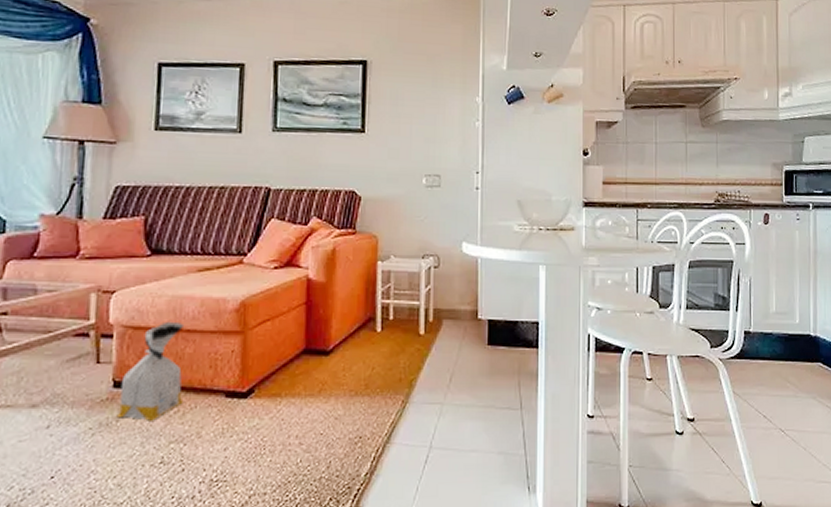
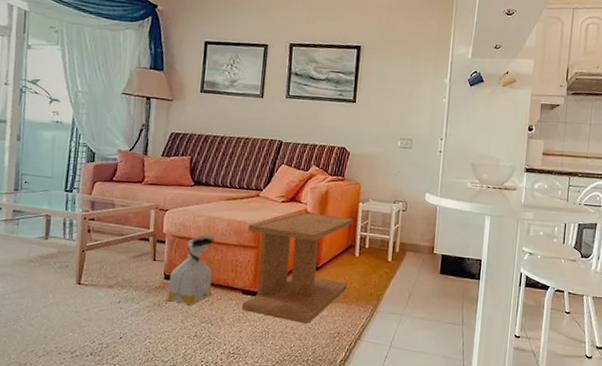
side table: none [226,279,370,430] -> present [242,211,353,325]

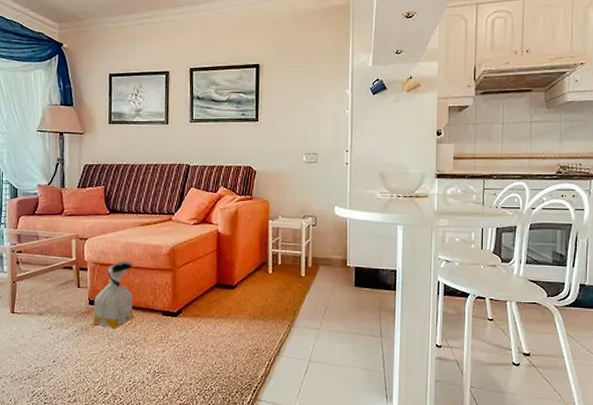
side table: present [242,211,353,325] -> none [163,233,264,342]

